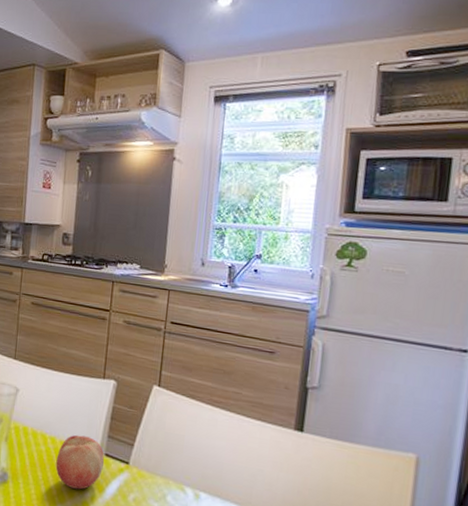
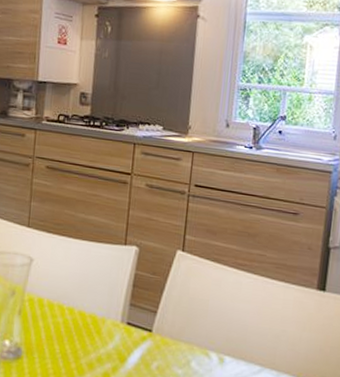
fruit: present [55,434,105,490] -> none [74,304,127,361]

